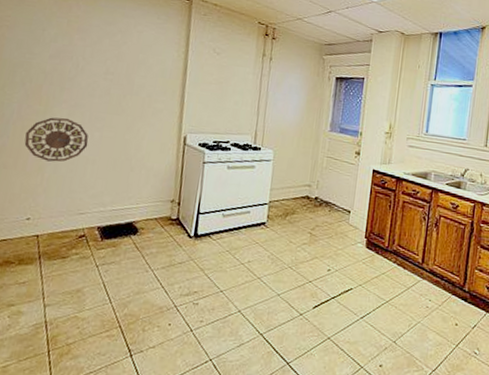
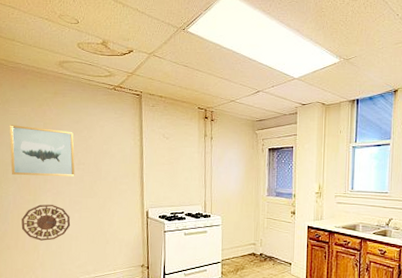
wall art: none [19,18,104,88] -> present [9,125,75,176]

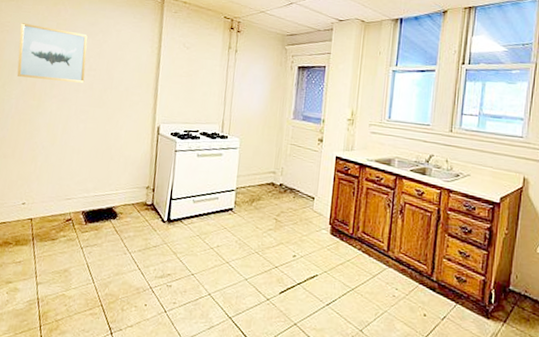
wall clock: present [21,204,71,241] -> none [20,111,75,152]

